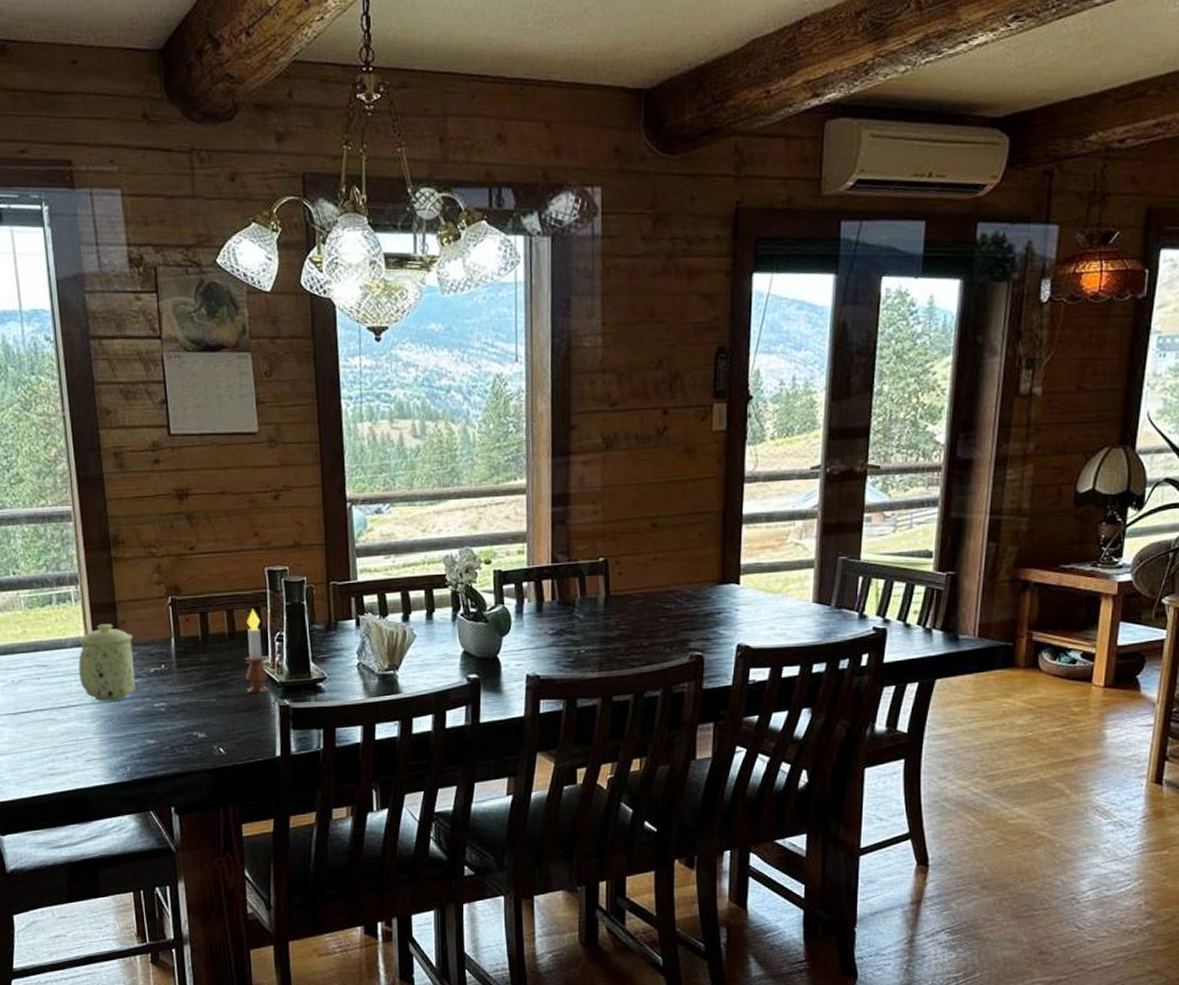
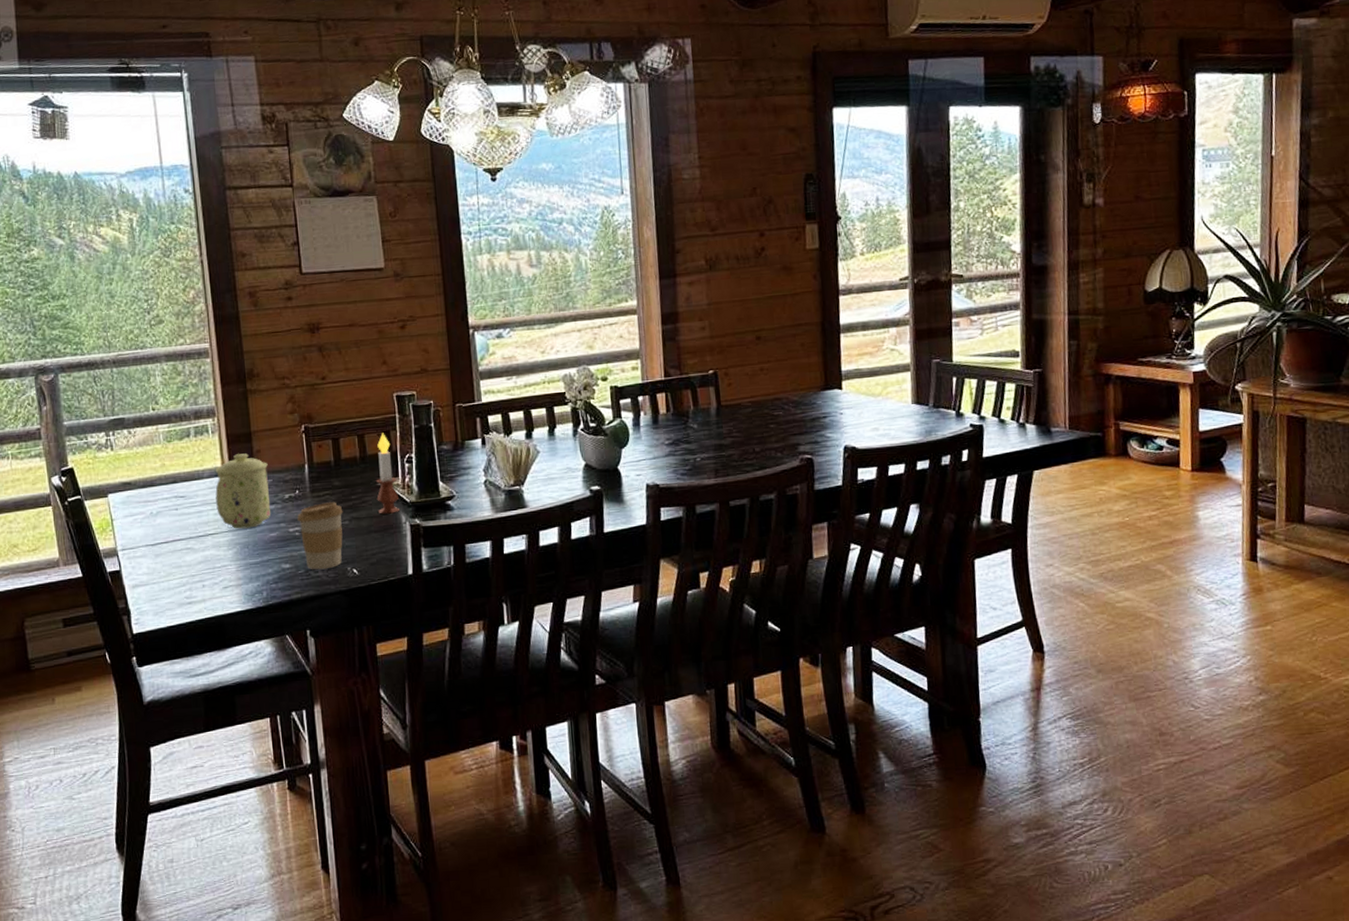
coffee cup: none [163,678,210,747] -> present [297,502,343,570]

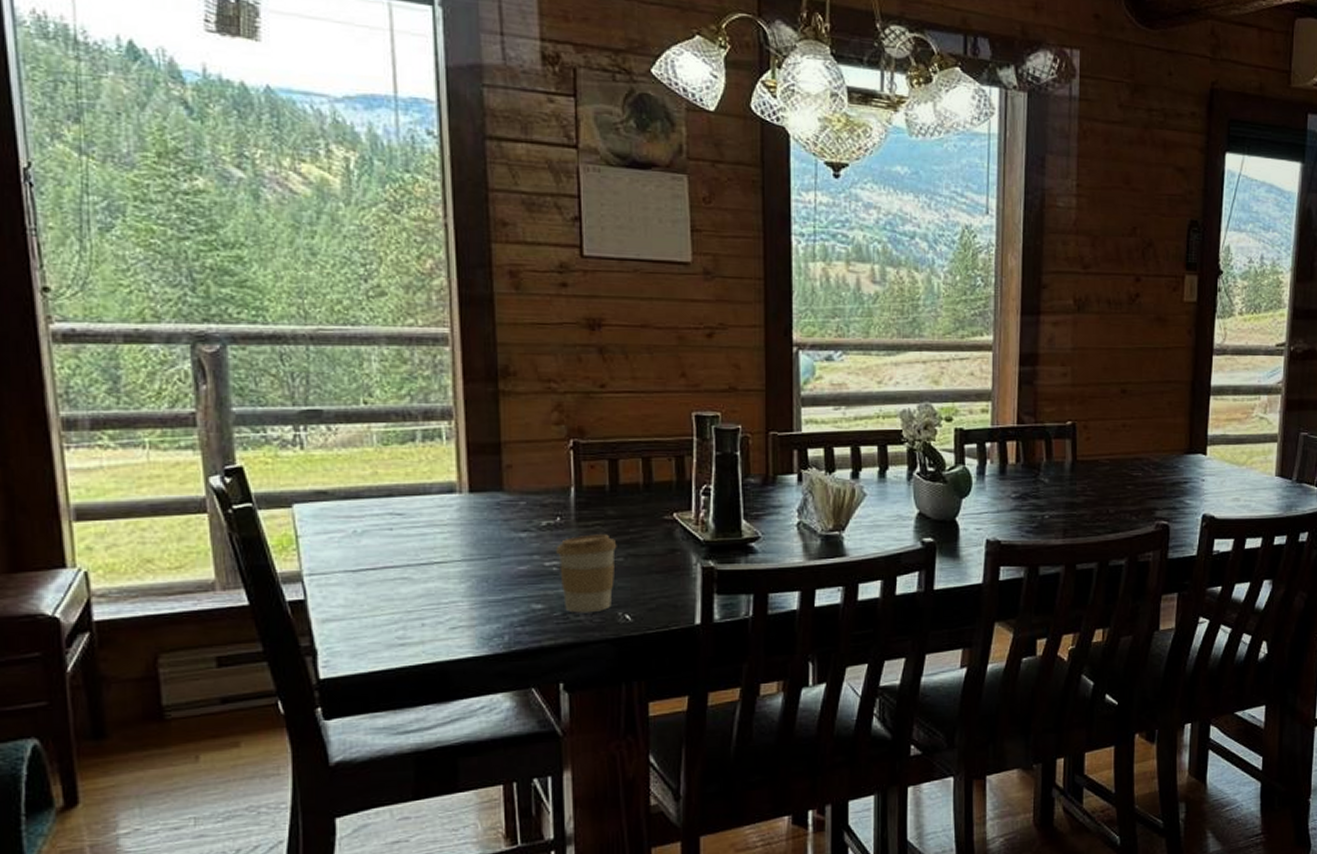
mug: present [215,453,271,529] -> none [447,467,522,559]
candle: present [375,433,401,514] -> none [661,457,691,553]

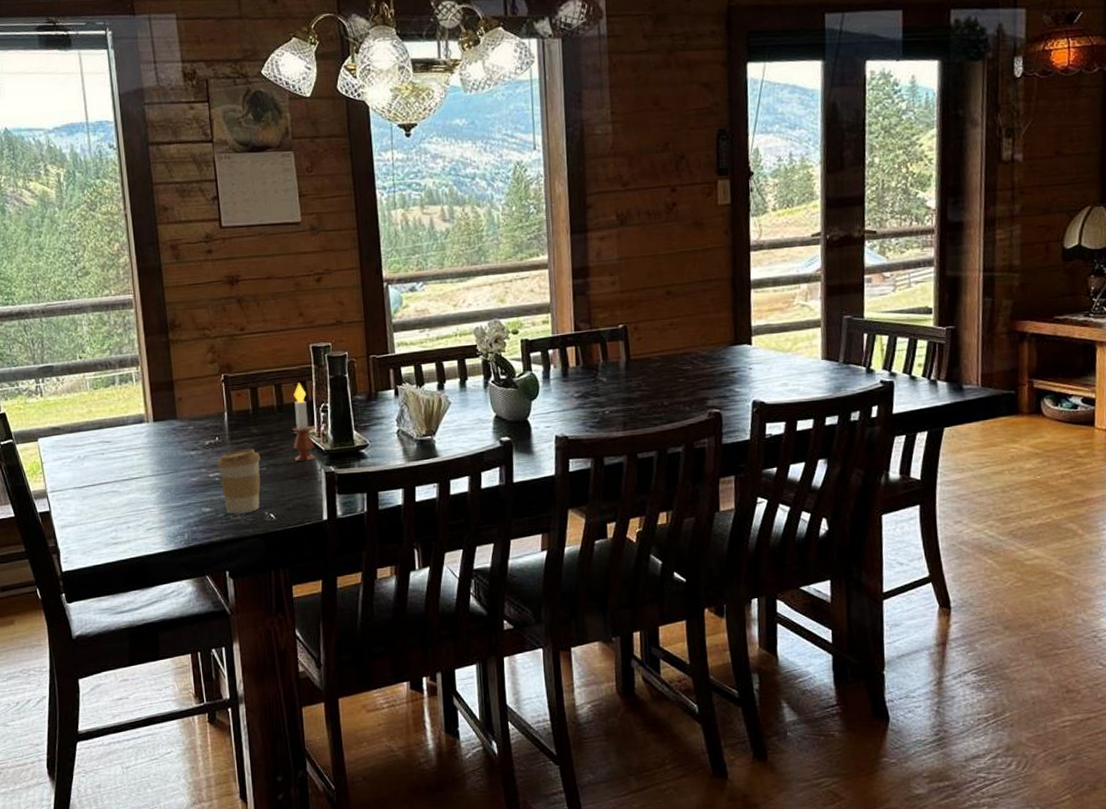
candle: none [661,457,691,553] -> present [292,382,316,462]

